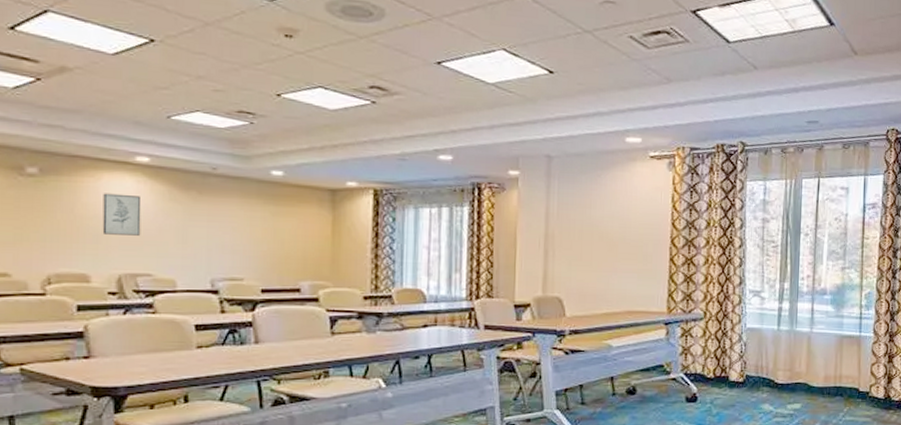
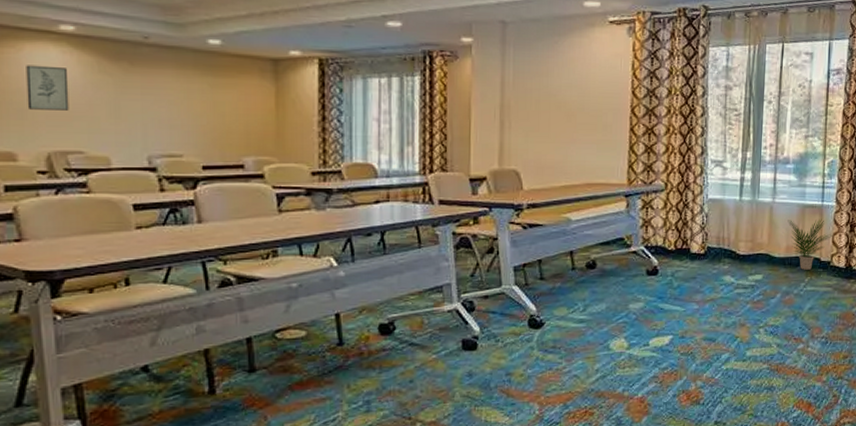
potted plant: none [825,349,871,400] -> present [787,218,833,270]

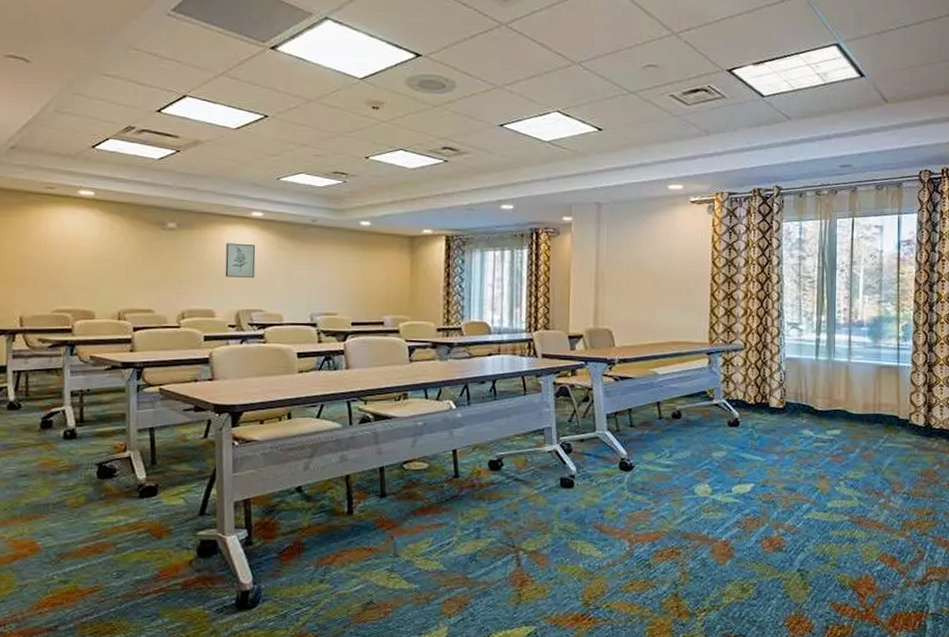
potted plant: present [787,218,833,270] -> none [864,378,910,427]

